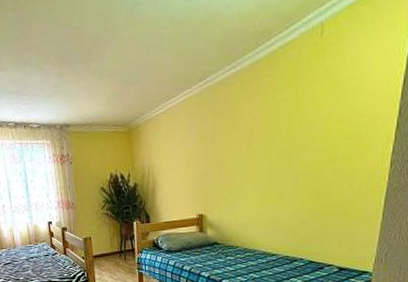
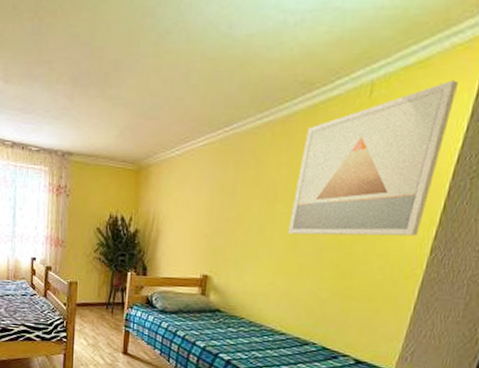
wall art: none [266,11,396,168] -> present [288,80,458,236]

